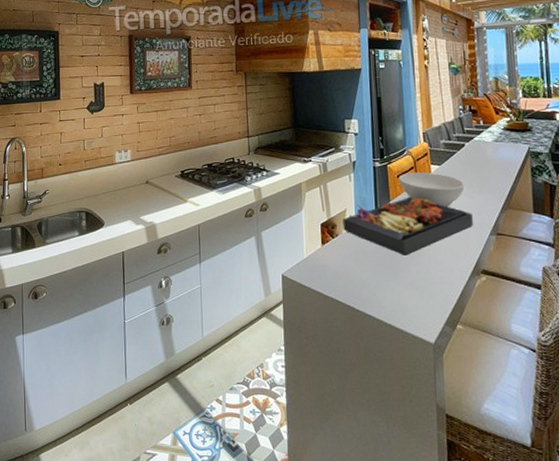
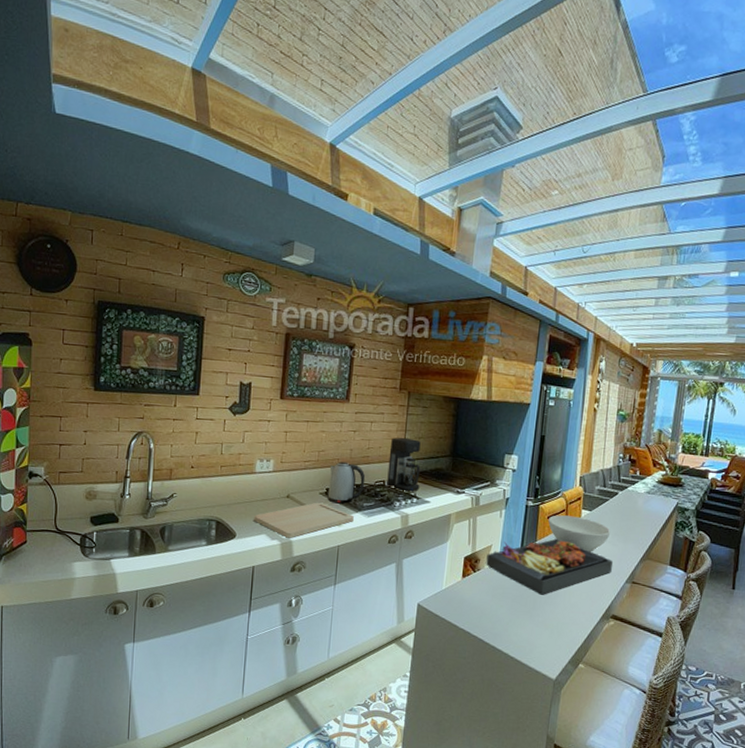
cutting board: none [119,185,210,222] -> present [254,502,354,538]
kettle: none [181,144,216,184] -> present [327,461,366,504]
coffee maker: none [234,115,268,166] -> present [387,437,421,492]

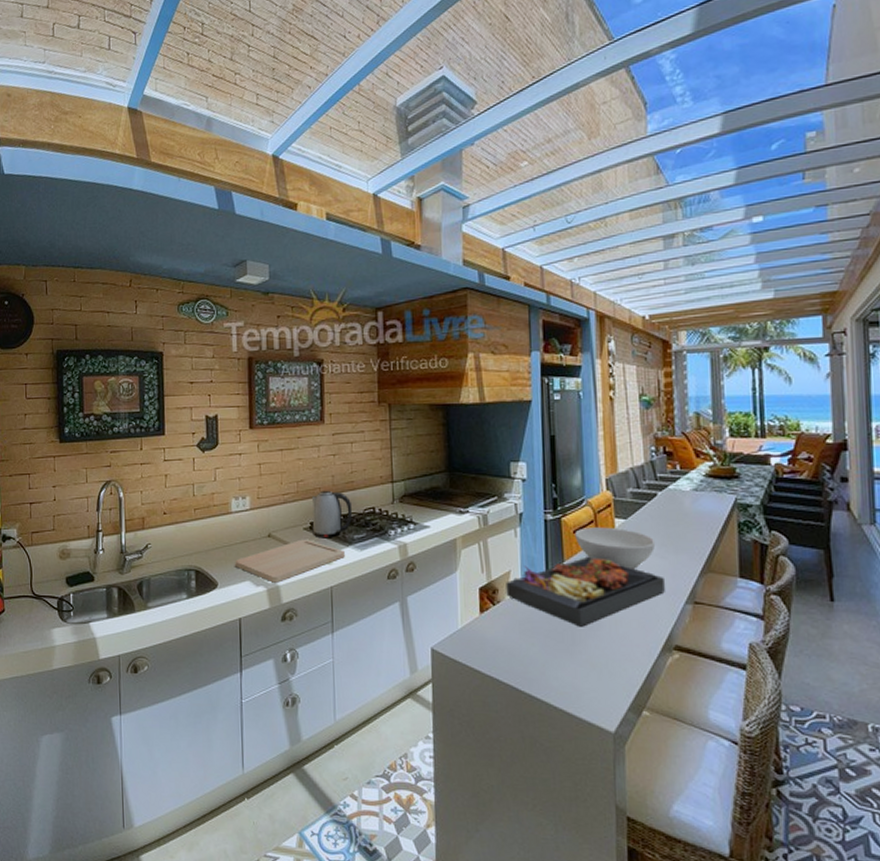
coffee maker: present [387,437,421,492] -> none [375,455,415,517]

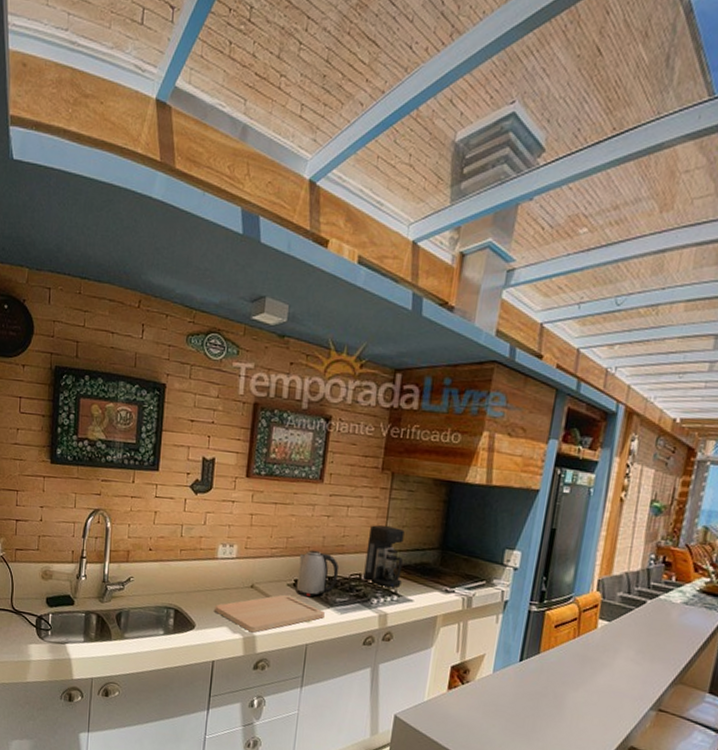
coffee maker: none [375,455,415,517] -> present [363,525,405,588]
food platter: present [506,556,666,627] -> none [476,651,635,717]
bowl: present [575,527,656,569] -> none [555,624,634,671]

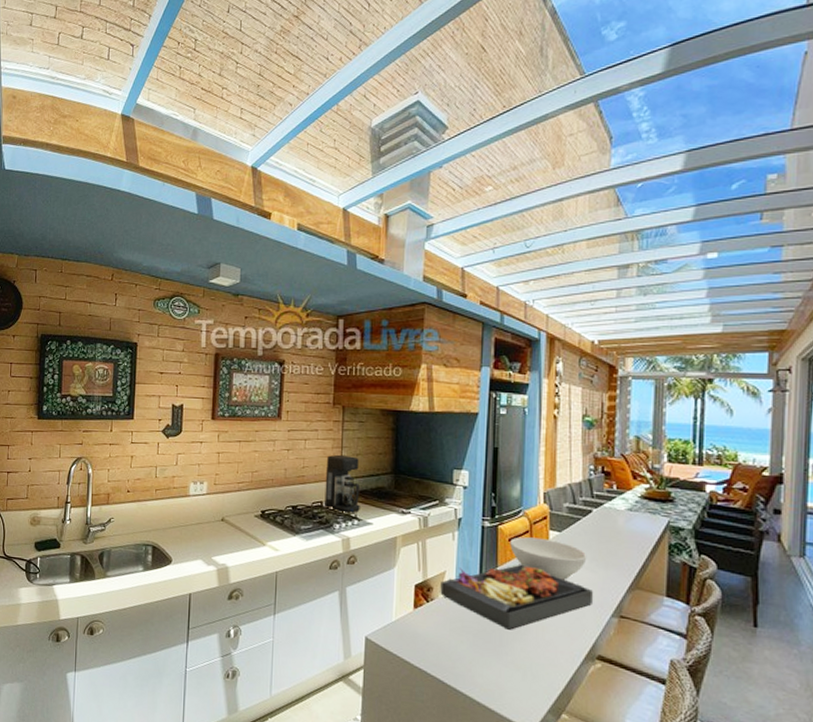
cutting board: present [215,594,325,633] -> none [189,525,291,564]
kettle: present [295,550,339,598] -> none [263,482,302,527]
food platter: none [476,651,635,717] -> present [440,564,594,630]
bowl: none [555,624,634,671] -> present [510,537,587,580]

